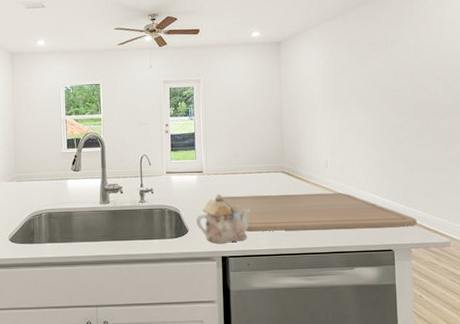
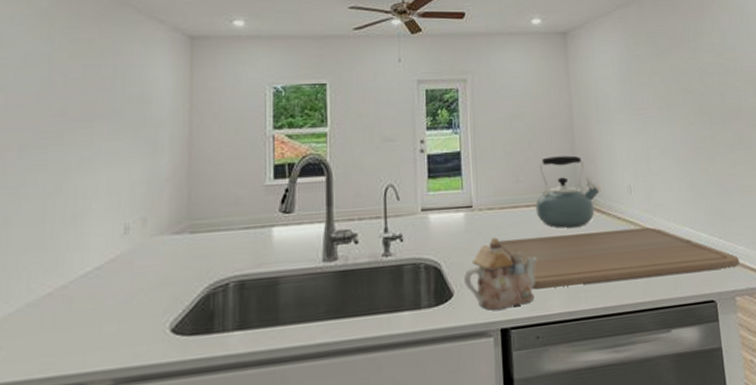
kettle: none [250,137,303,190] -> present [535,155,601,228]

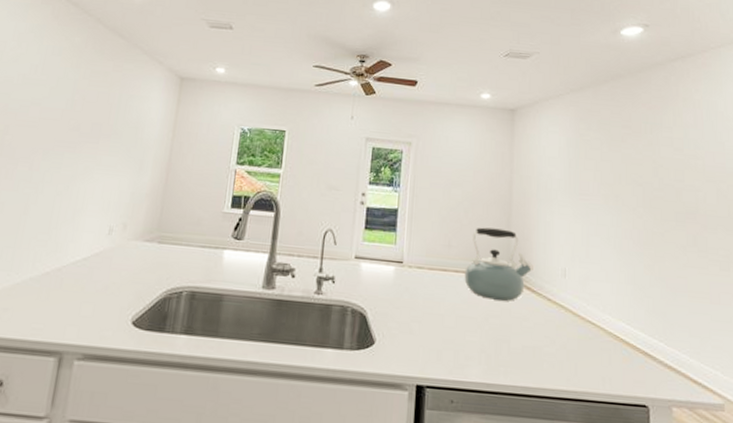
teapot: present [464,237,538,310] -> none [387,295,461,367]
chopping board: present [499,227,739,289] -> none [424,299,680,375]

